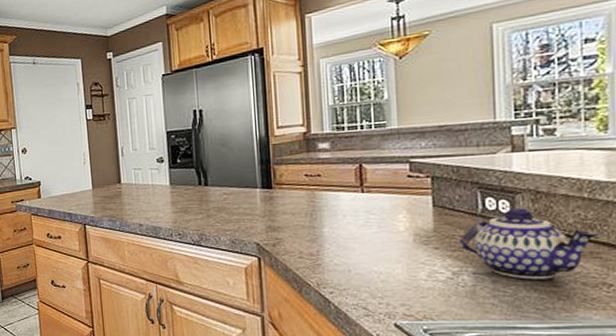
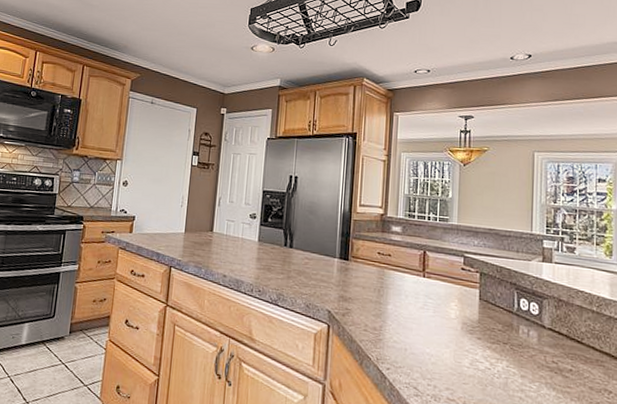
teapot: present [458,207,600,280] -> none [497,310,604,380]

